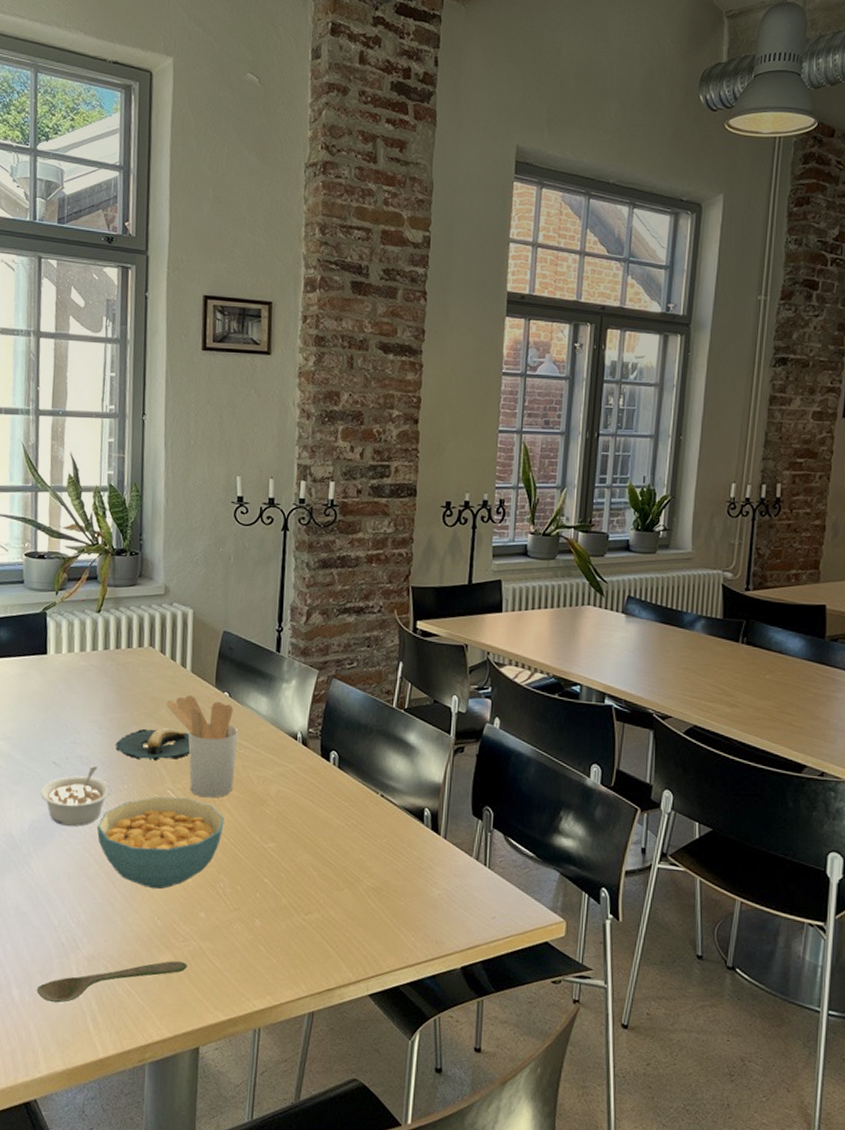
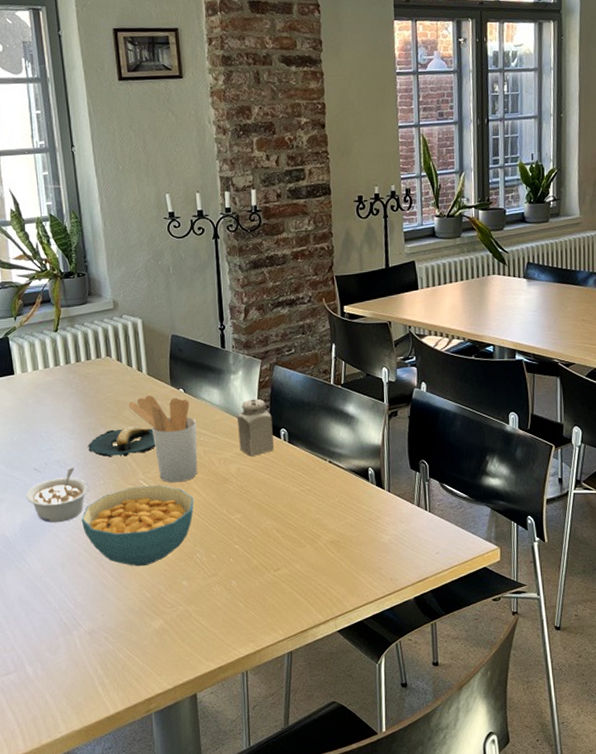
spoon: present [36,961,188,1003] -> none [47,624,177,674]
salt shaker: none [283,713,323,778] -> present [237,398,274,456]

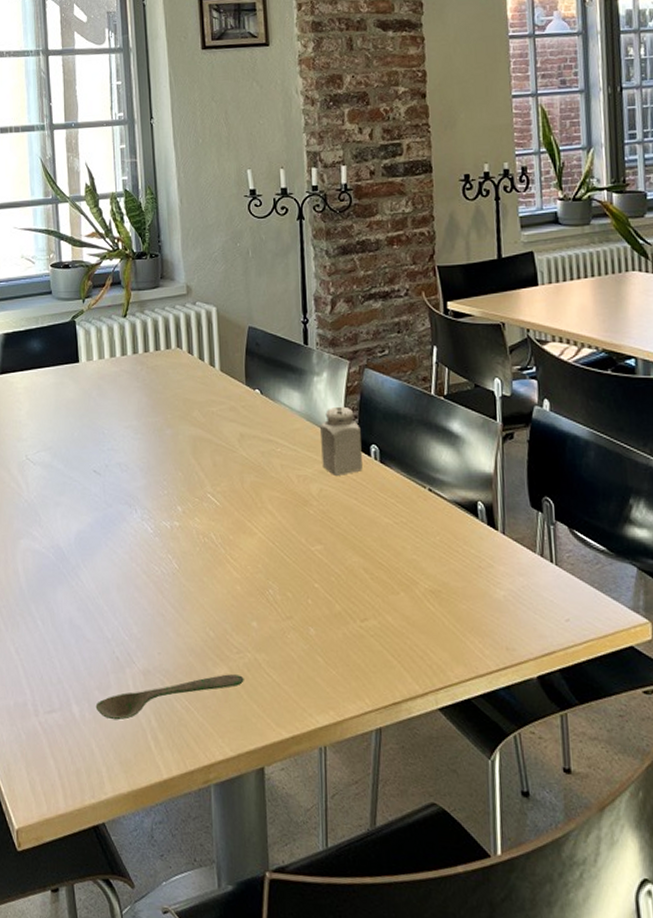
legume: present [25,468,90,523] -> none [83,473,152,536]
spoon: none [47,624,177,674] -> present [95,674,244,720]
cereal bowl: present [81,485,194,567] -> none [141,501,268,599]
banana: present [88,426,156,457] -> none [152,430,227,464]
utensil holder: present [128,395,198,483] -> none [198,395,274,500]

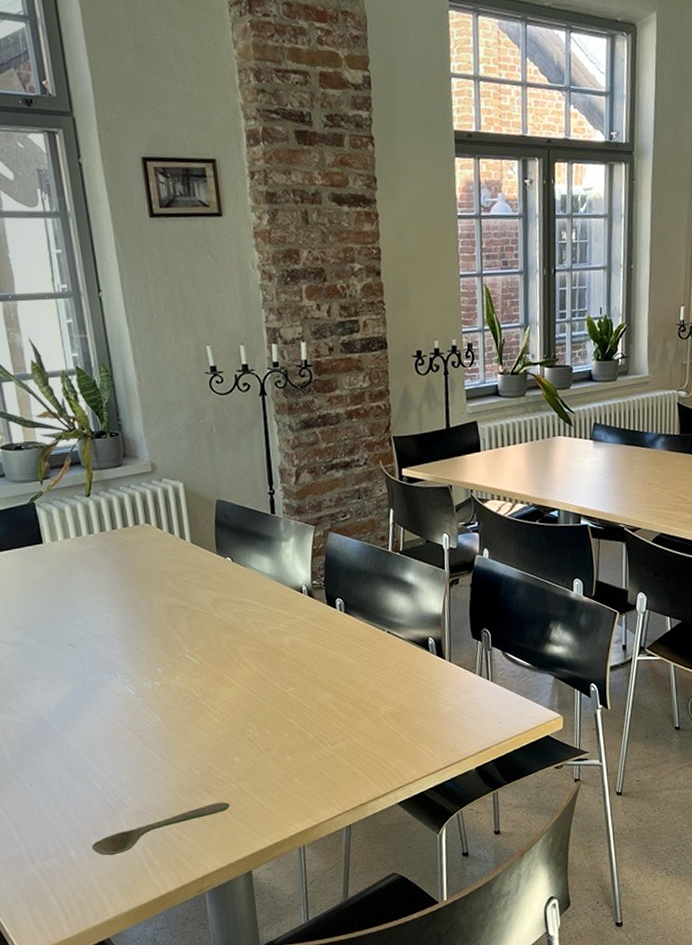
salt shaker: present [320,406,362,475] -> none [290,567,329,628]

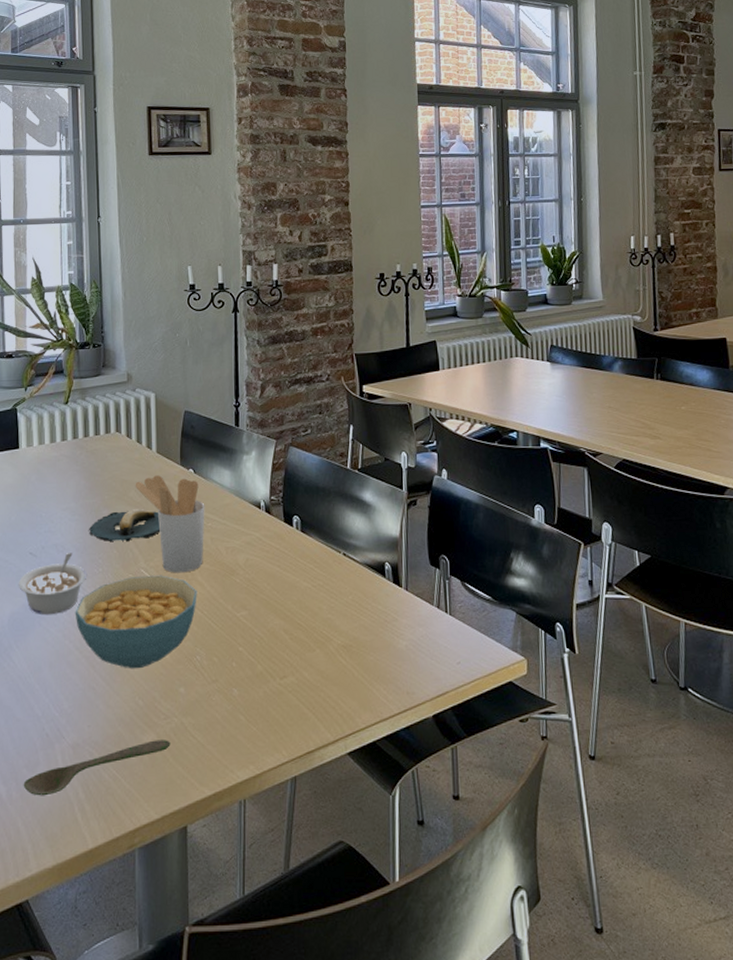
legume: none [61,642,132,701] -> present [18,553,87,615]
cereal bowl: none [123,659,245,744] -> present [75,575,197,669]
banana: none [128,598,203,631] -> present [89,509,161,542]
utensil holder: none [171,565,248,657] -> present [135,475,205,573]

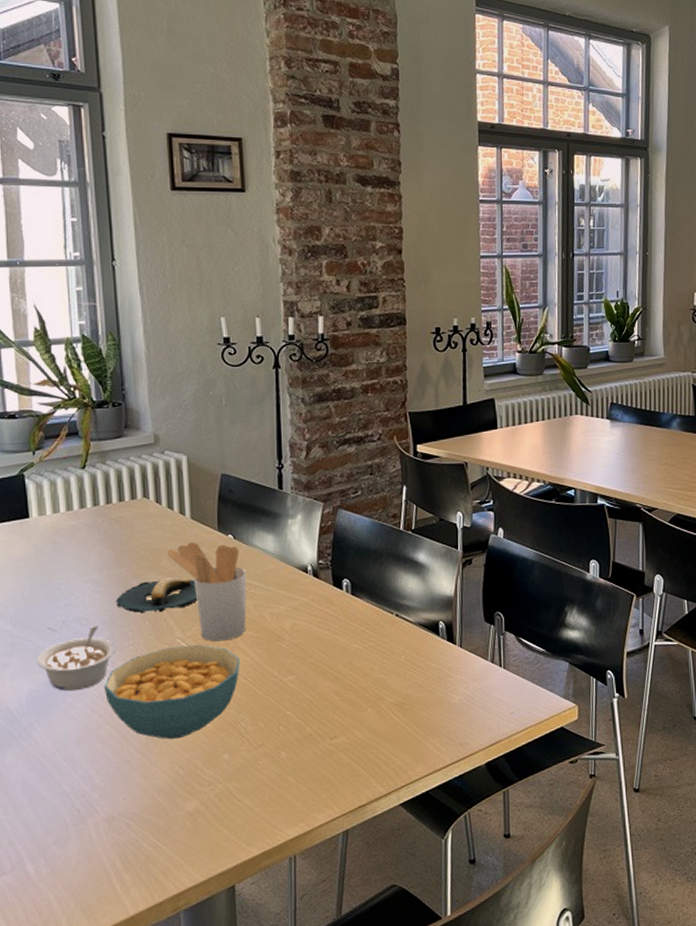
spoon: present [23,740,171,796] -> none [53,805,215,871]

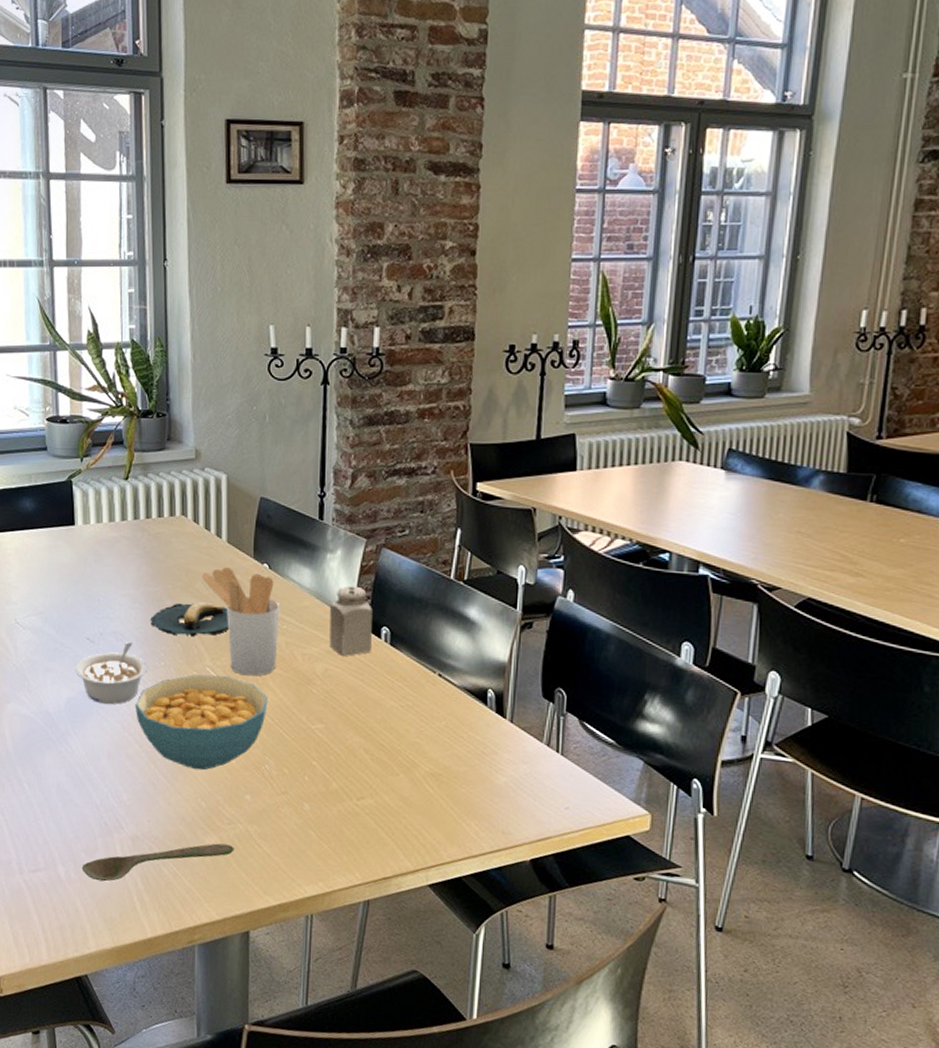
spoon: none [53,805,215,871] -> present [81,843,234,882]
salt shaker: none [294,545,334,610] -> present [329,585,372,656]

